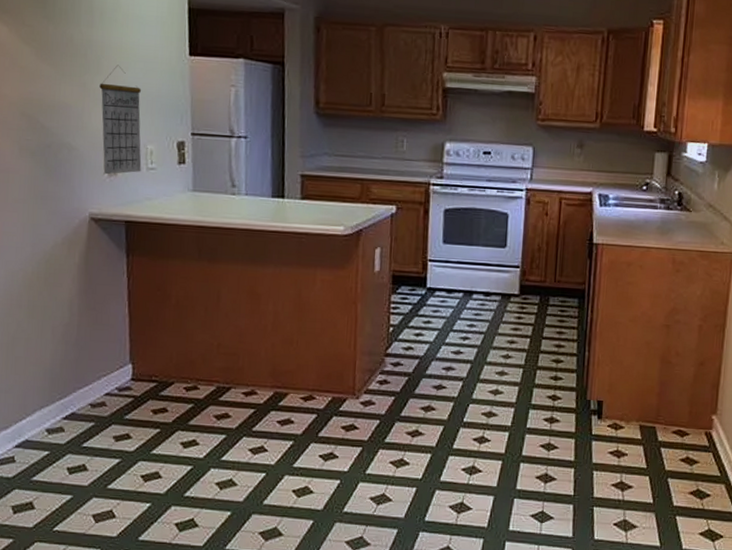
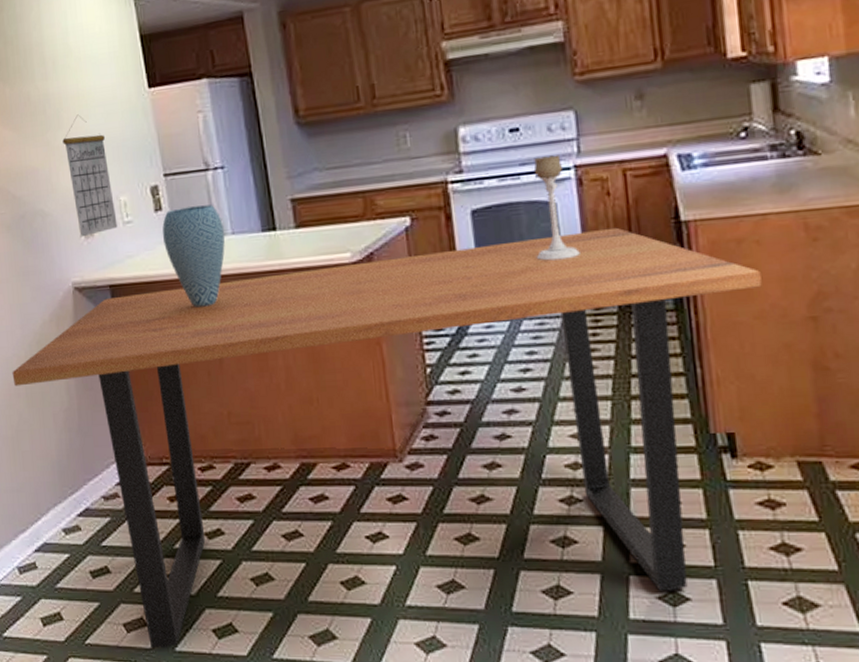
dining table: none [16,232,639,538] -> present [12,227,762,649]
vase: none [182,165,239,253] -> present [162,204,226,308]
candle holder: none [487,177,519,259] -> present [533,155,580,261]

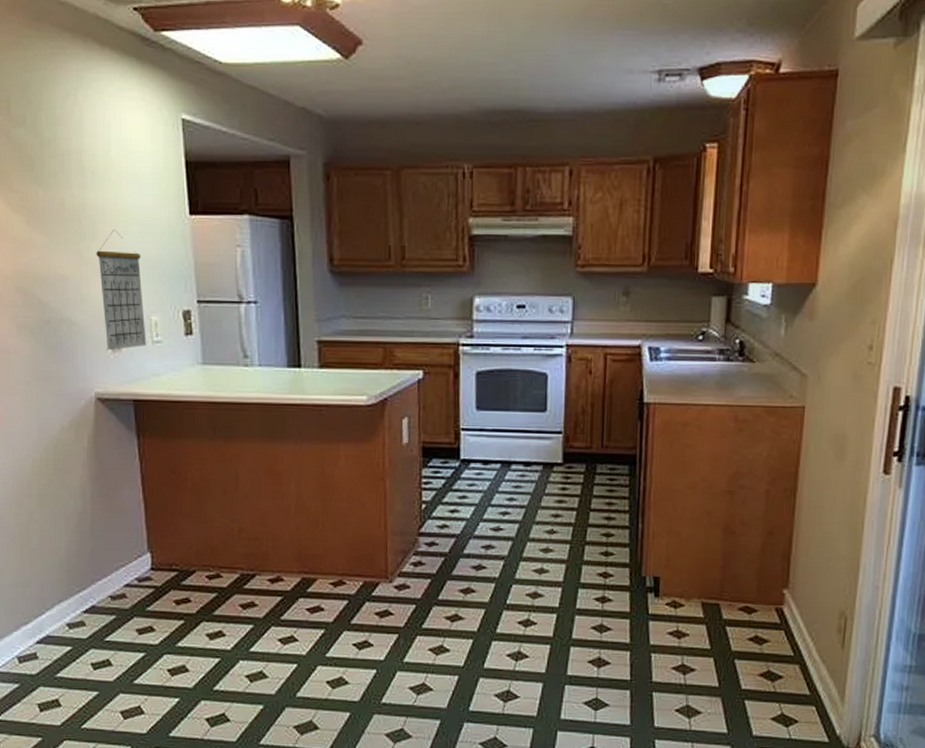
dining table: present [12,227,762,649] -> none [25,401,697,734]
vase: present [162,204,226,308] -> none [190,335,252,430]
candle holder: present [533,155,580,261] -> none [525,333,561,424]

